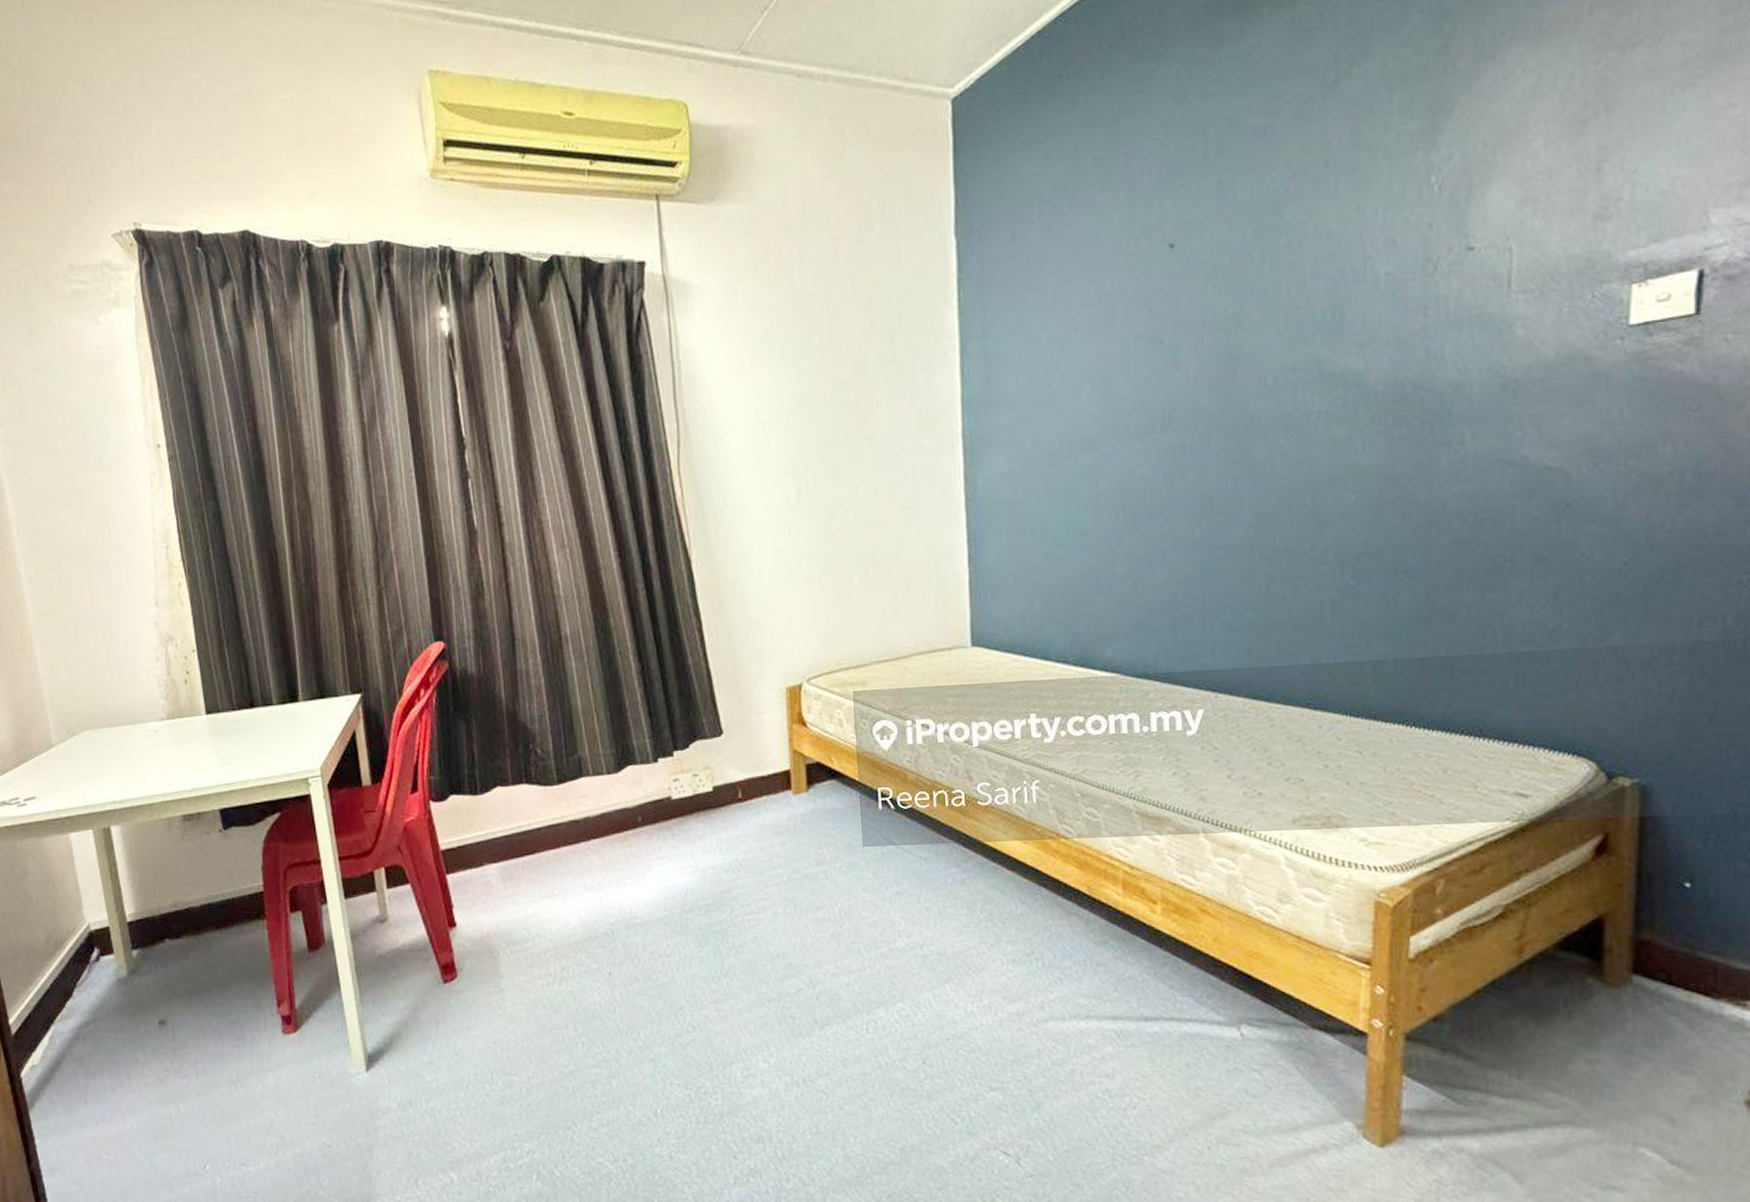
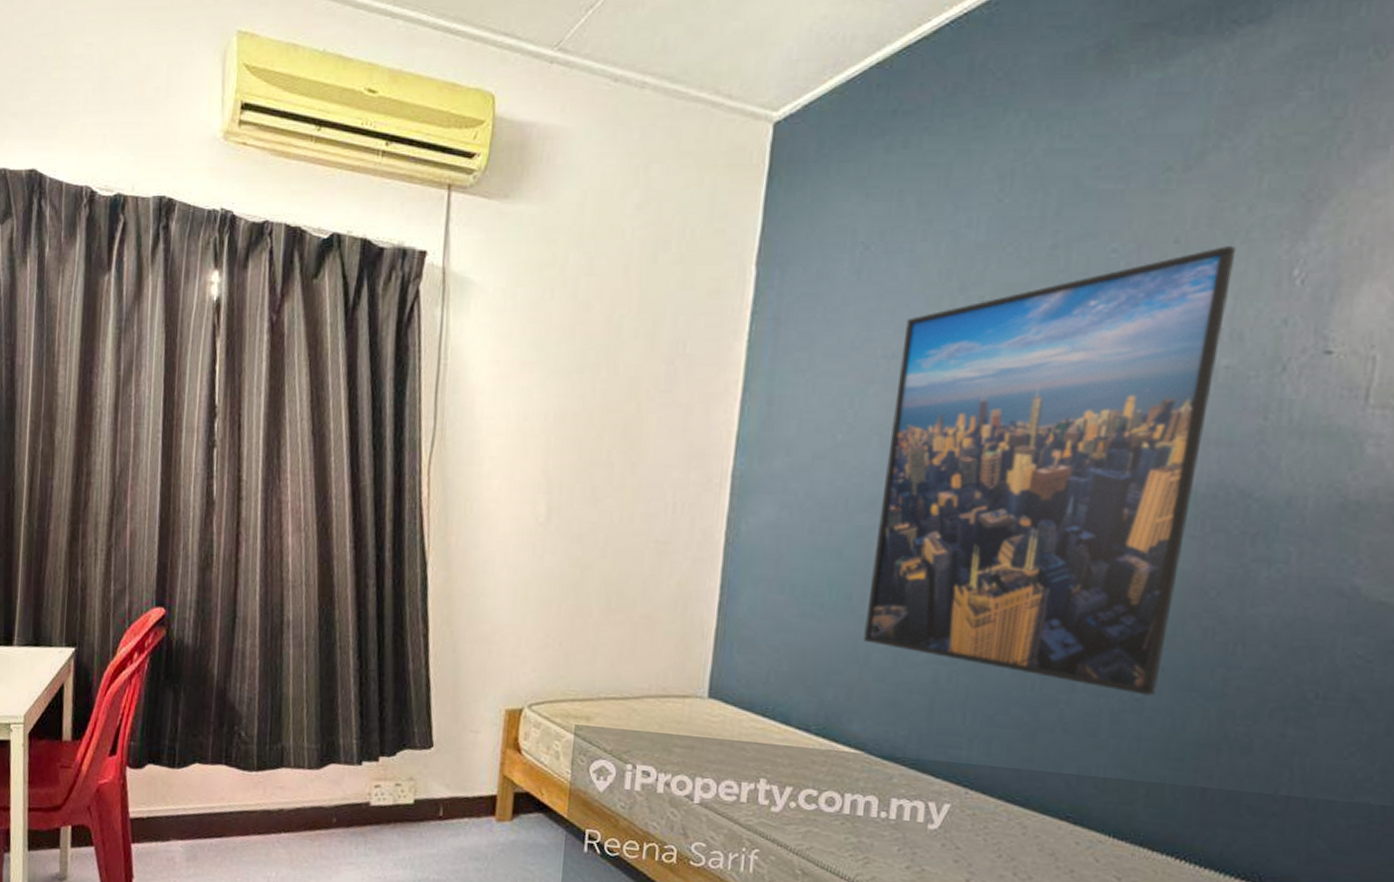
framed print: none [1099,163,1379,583] -> present [864,246,1237,696]

